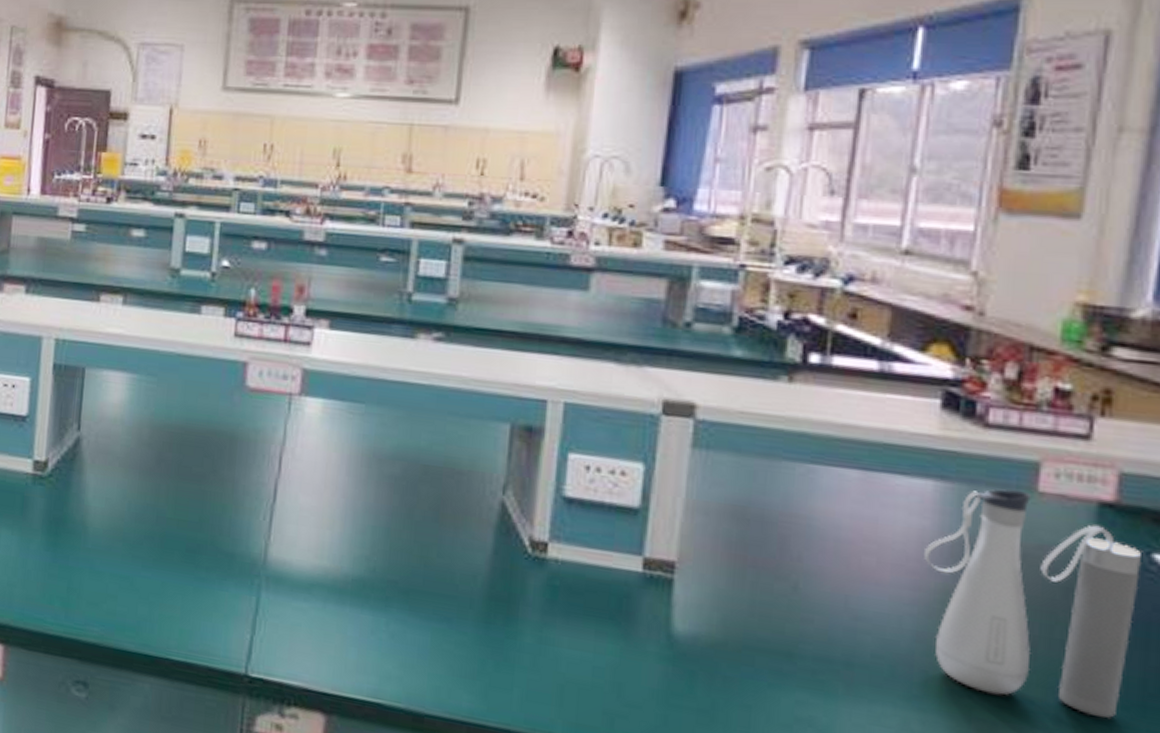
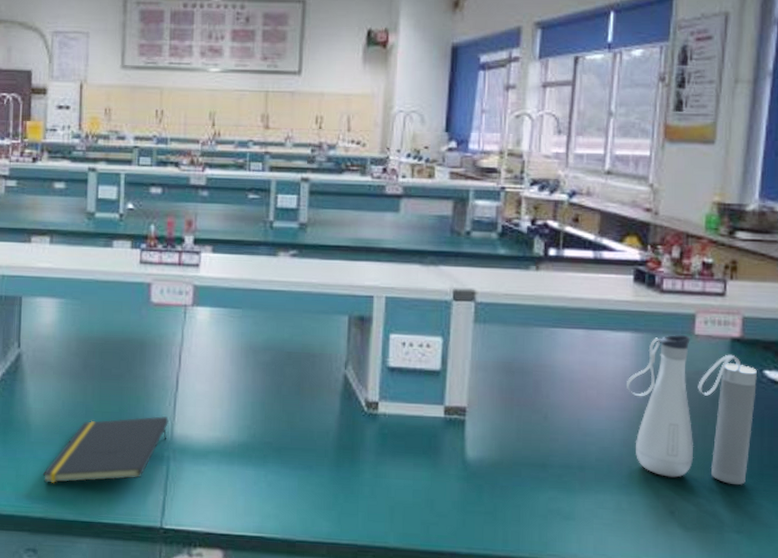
notepad: none [100,529,262,609] -> present [43,416,169,484]

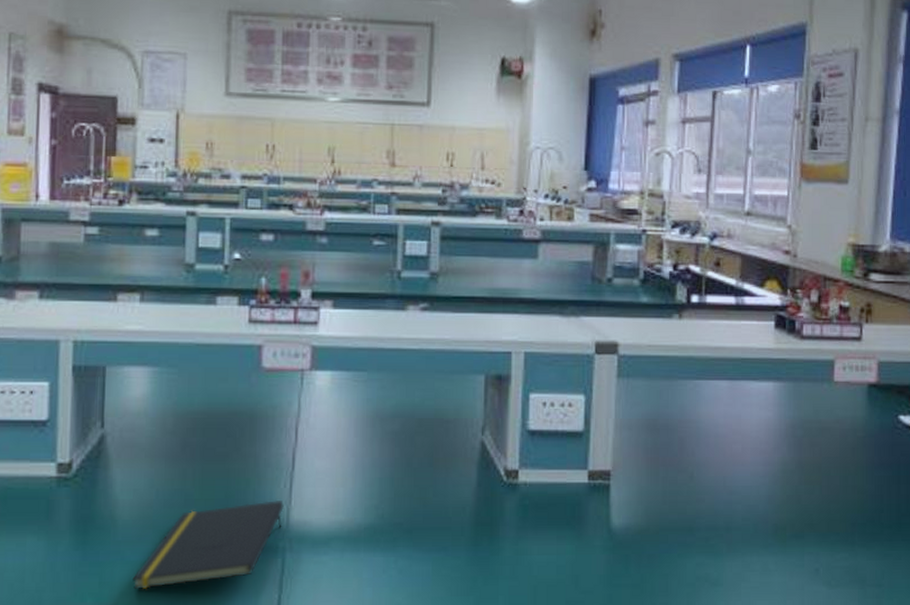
water bottle: present [627,335,758,486] -> none [770,383,894,537]

